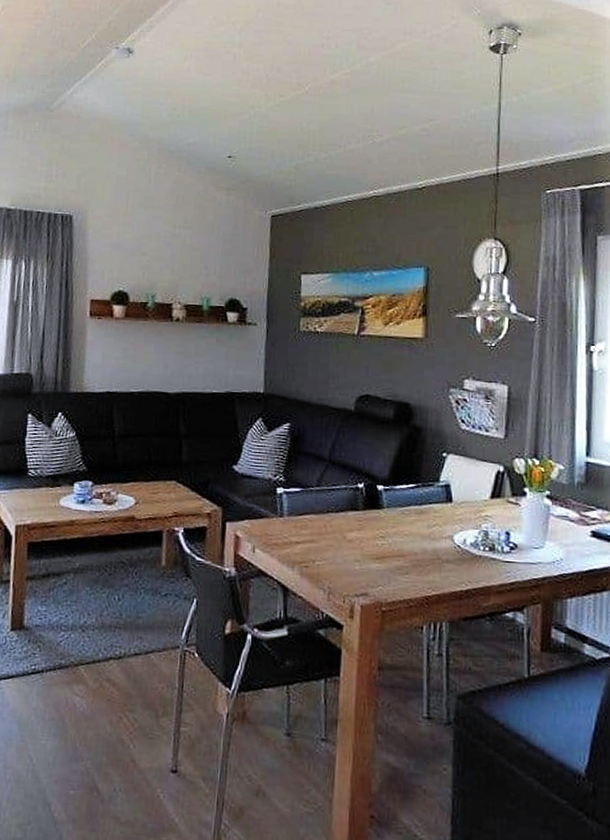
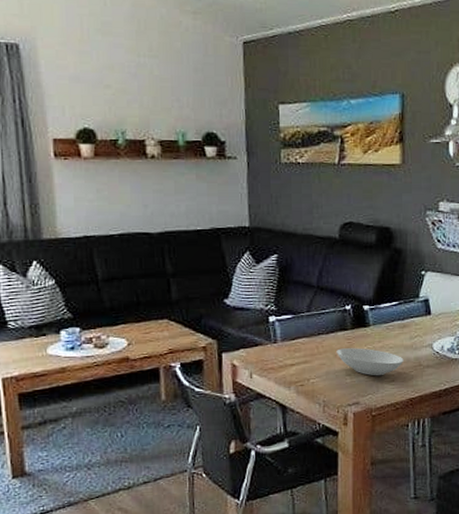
bowl: none [346,530,420,566] -> present [336,348,404,376]

